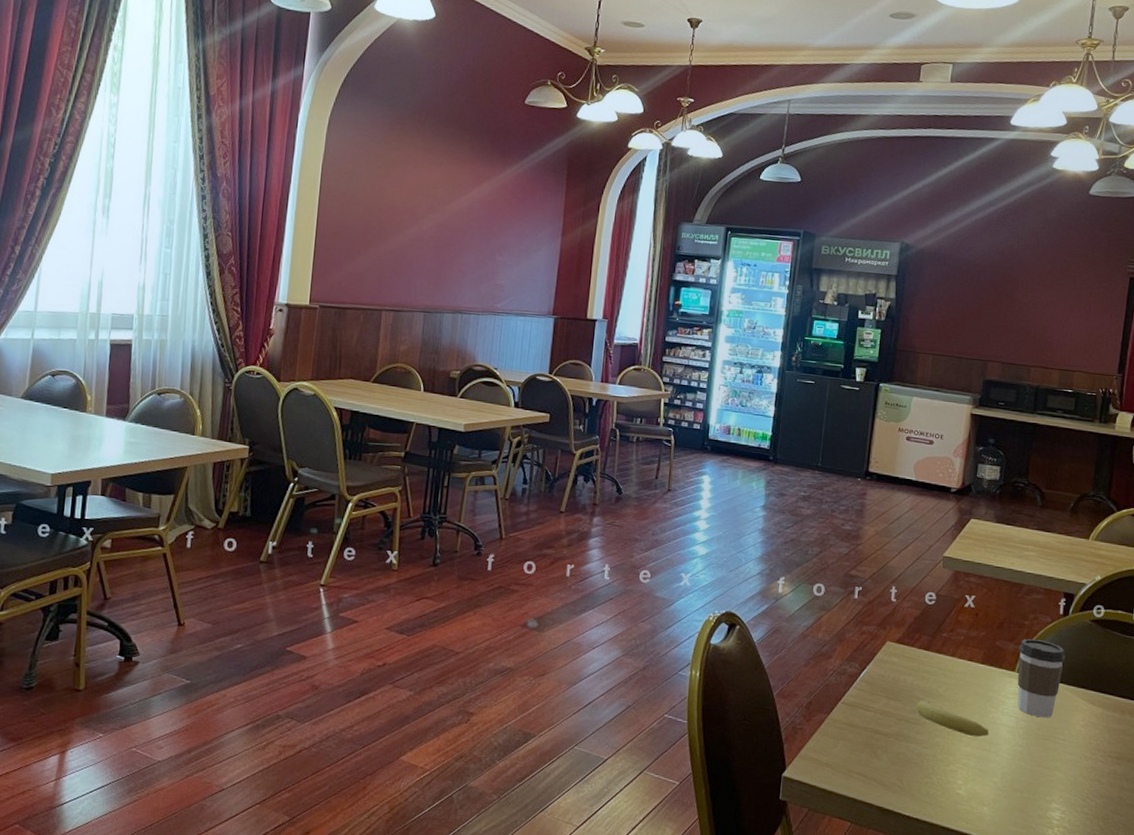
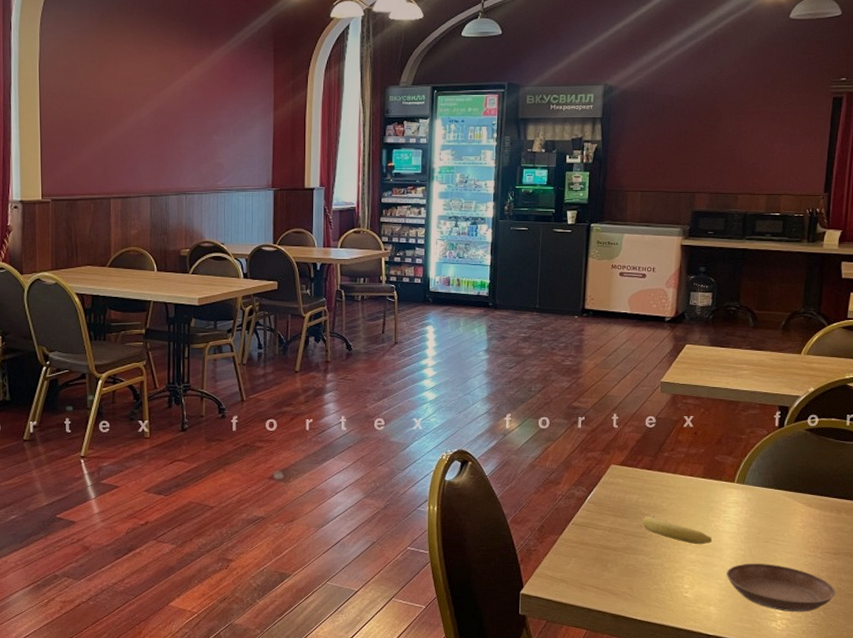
saucer: none [1002,761,1117,821] -> present [727,563,836,612]
coffee cup: present [1017,638,1066,718] -> none [736,451,782,523]

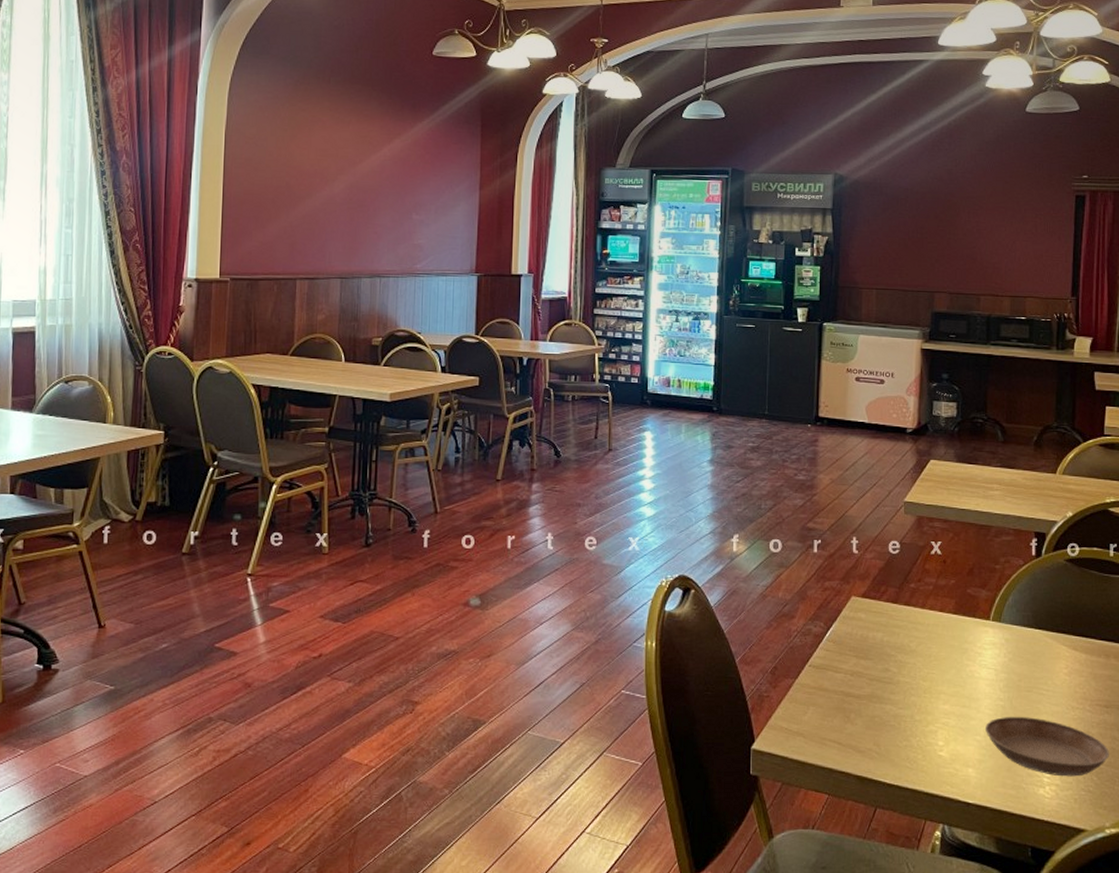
fruit: present [641,516,712,545] -> none [887,658,967,694]

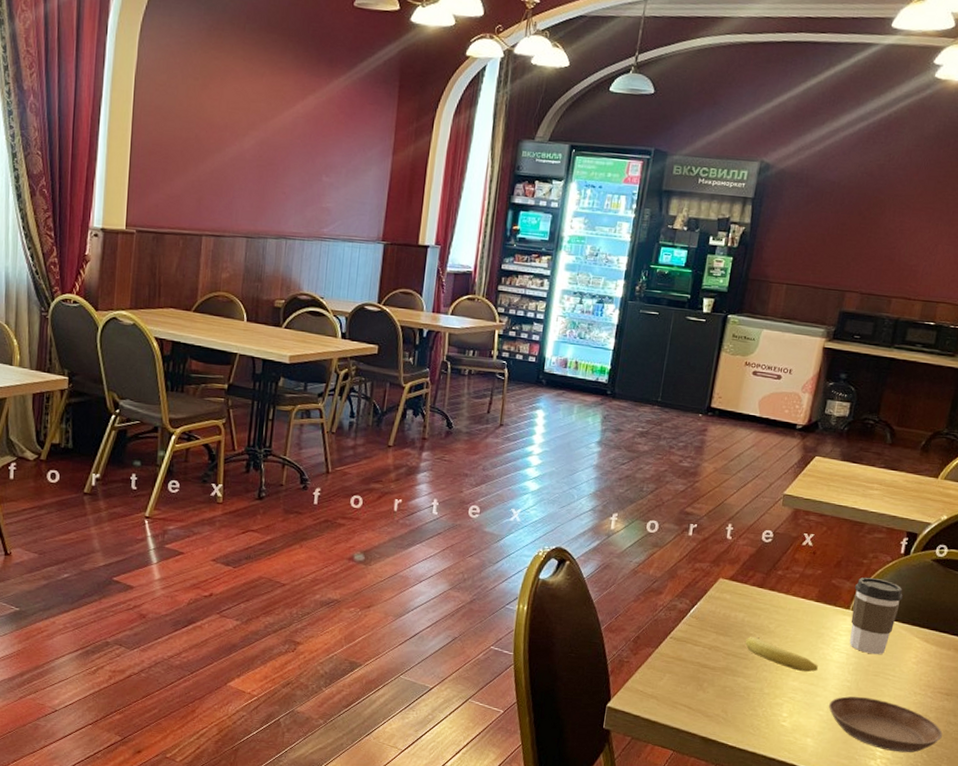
fruit: none [887,658,967,694] -> present [744,637,818,673]
coffee cup: none [991,583,1042,668] -> present [849,577,903,655]

